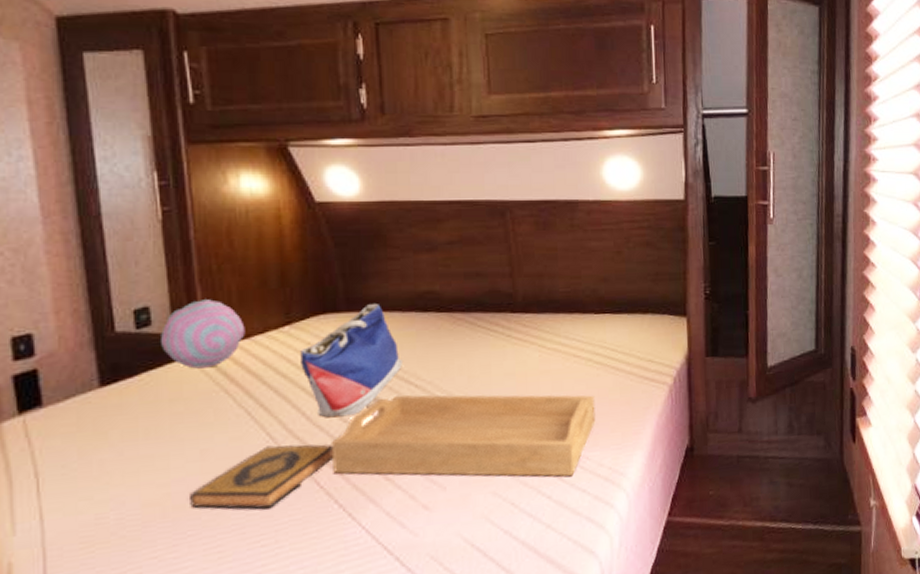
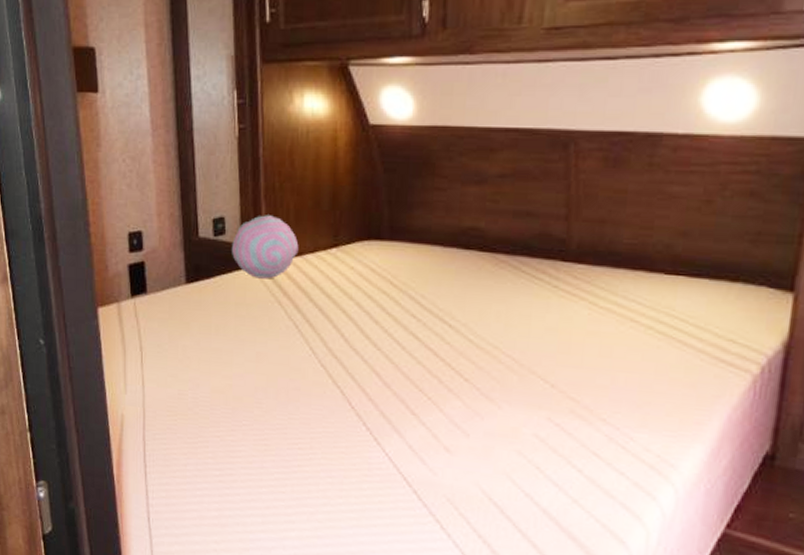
hardback book: present [190,444,334,509] -> none [246,359,366,417]
tote bag: present [300,304,402,418] -> none [343,235,439,345]
serving tray: present [331,395,596,477] -> none [363,332,651,455]

